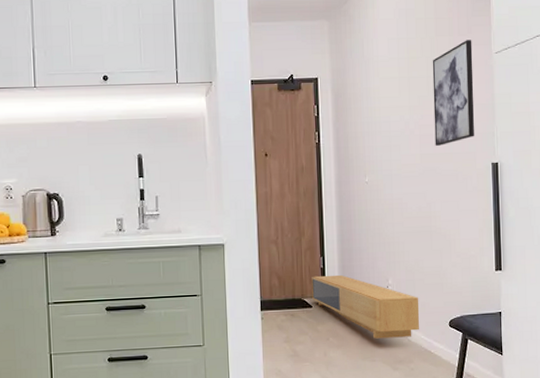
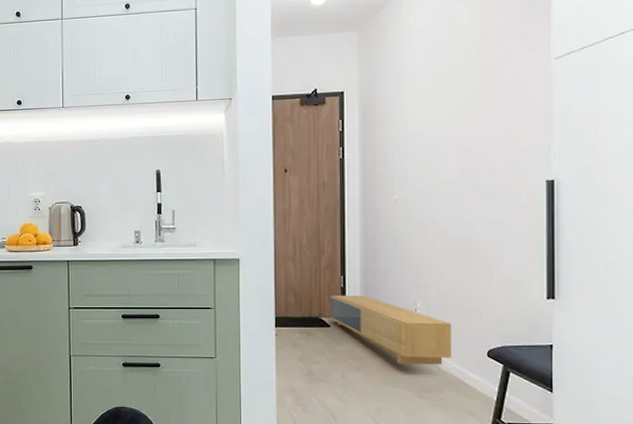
wall art: present [432,40,474,146] -> none [476,45,527,161]

